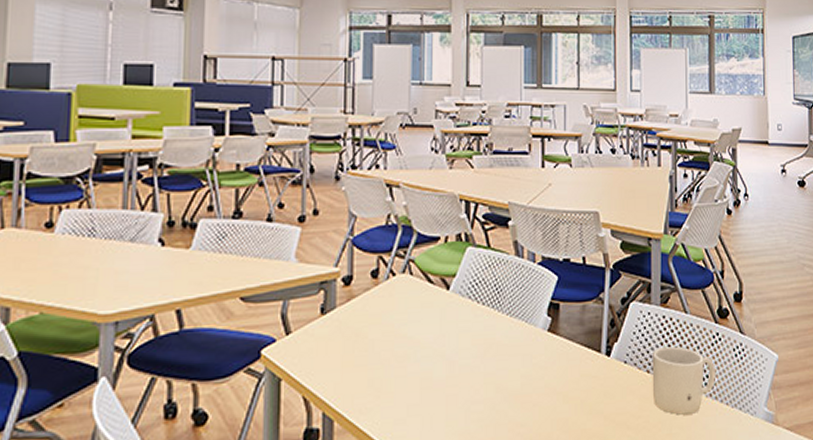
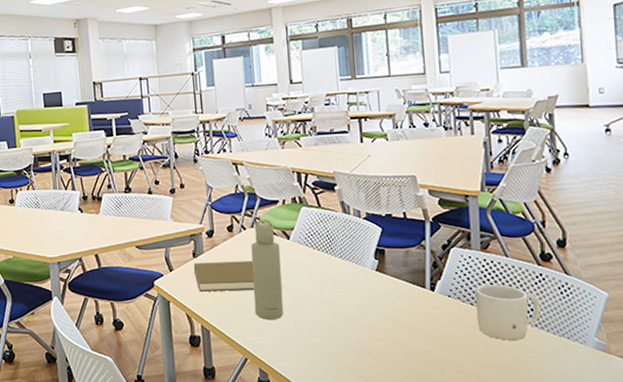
book: none [321,318,401,364] -> present [194,260,255,292]
bottle: none [397,261,437,401] -> present [251,218,284,319]

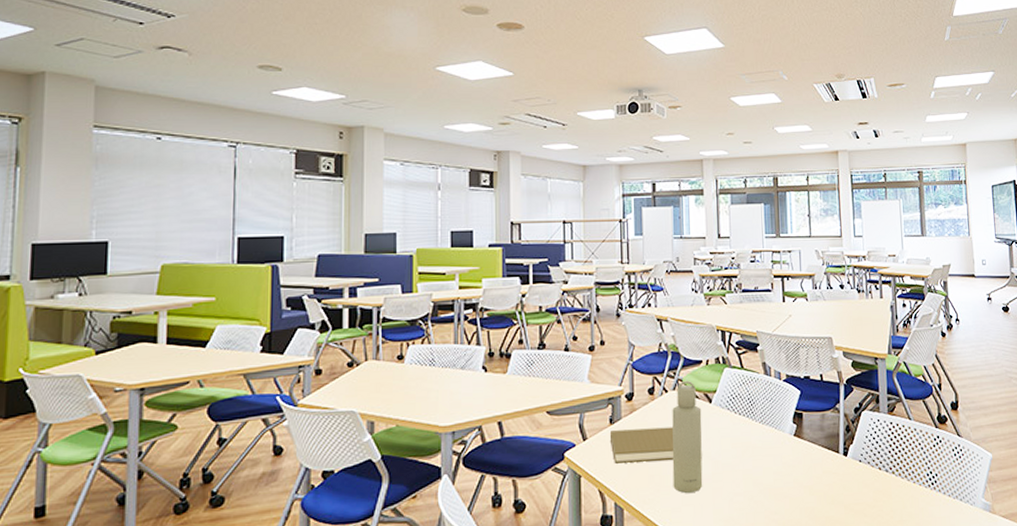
mug: present [474,284,541,340] -> none [882,447,938,505]

